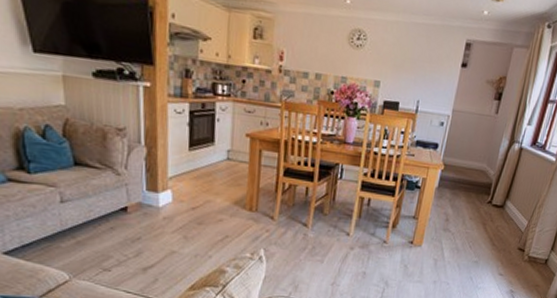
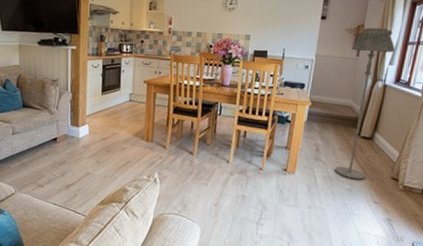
floor lamp: none [463,80,535,252] -> present [334,27,395,180]

